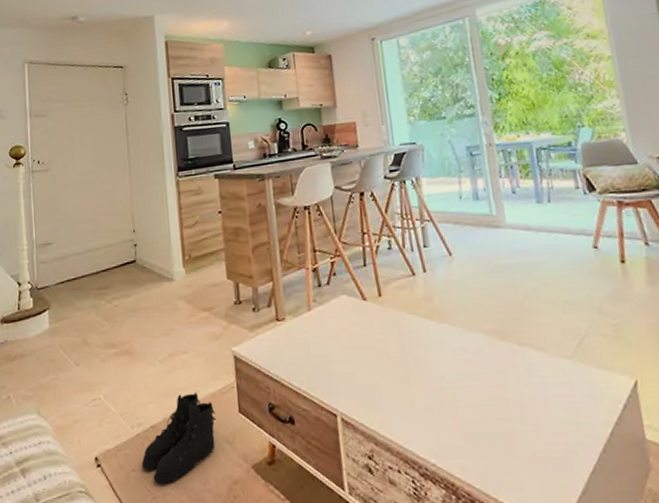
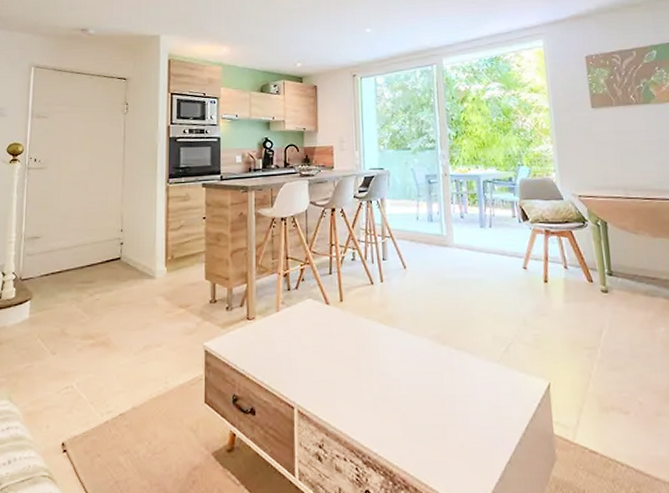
boots: present [141,393,216,484] -> none [107,384,182,469]

